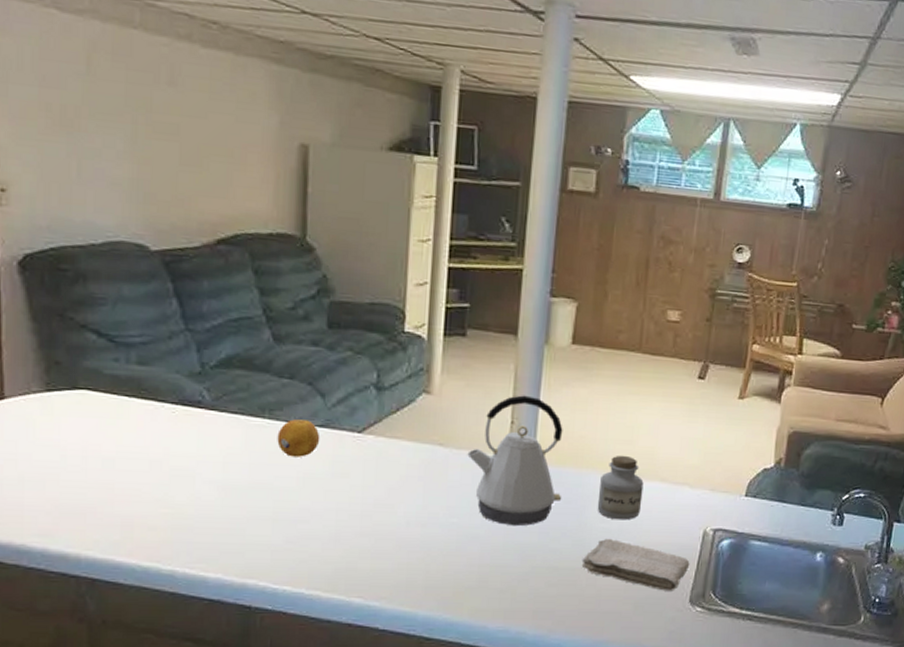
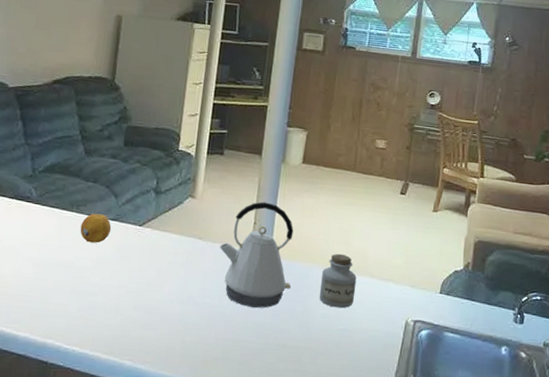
washcloth: present [581,538,690,591] -> none [305,322,394,373]

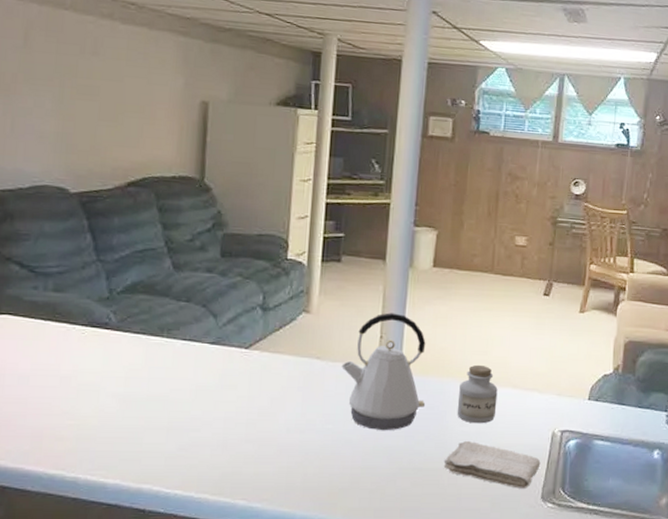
fruit: present [80,213,112,243] -> none [173,338,212,372]
washcloth: none [305,322,394,373] -> present [443,440,541,489]

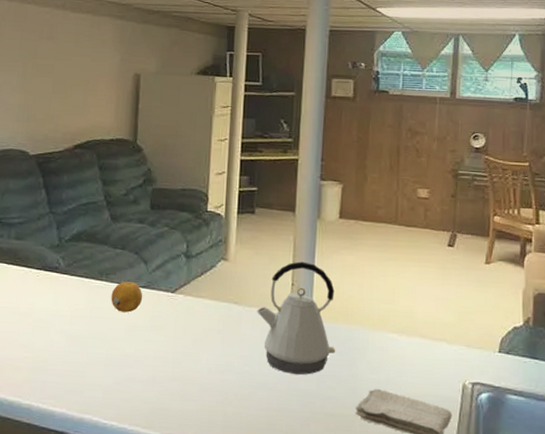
fruit: none [173,338,212,372] -> present [111,282,143,313]
jar: present [457,364,498,424] -> none [366,313,406,372]

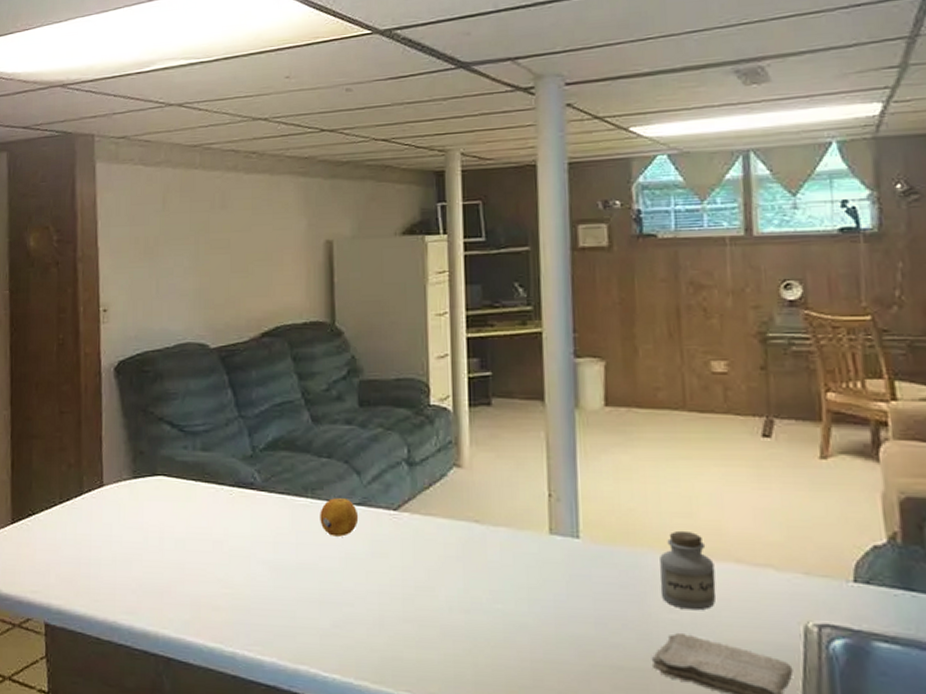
kettle: present [257,261,336,375] -> none [505,465,617,615]
jar: none [366,313,406,372] -> present [659,530,717,611]

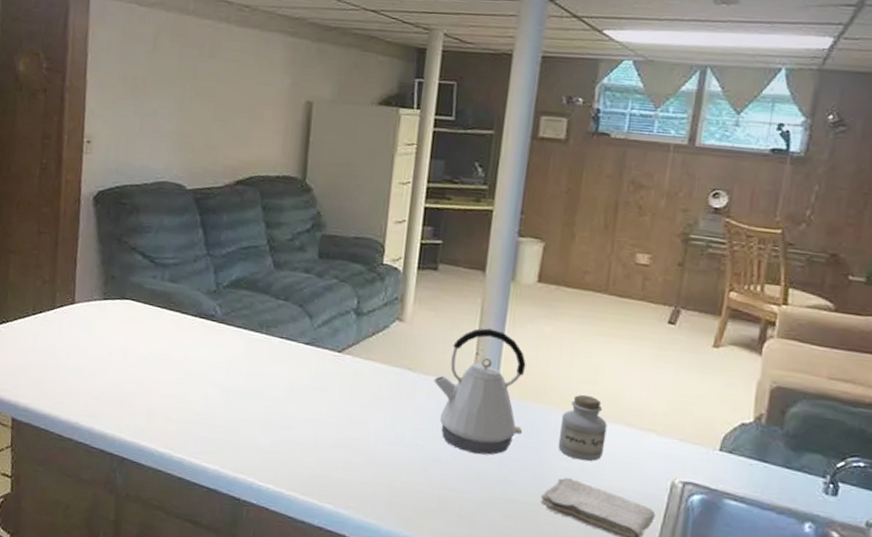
fruit: present [320,498,359,537] -> none [271,336,307,370]
kettle: none [505,465,617,615] -> present [434,328,526,455]

